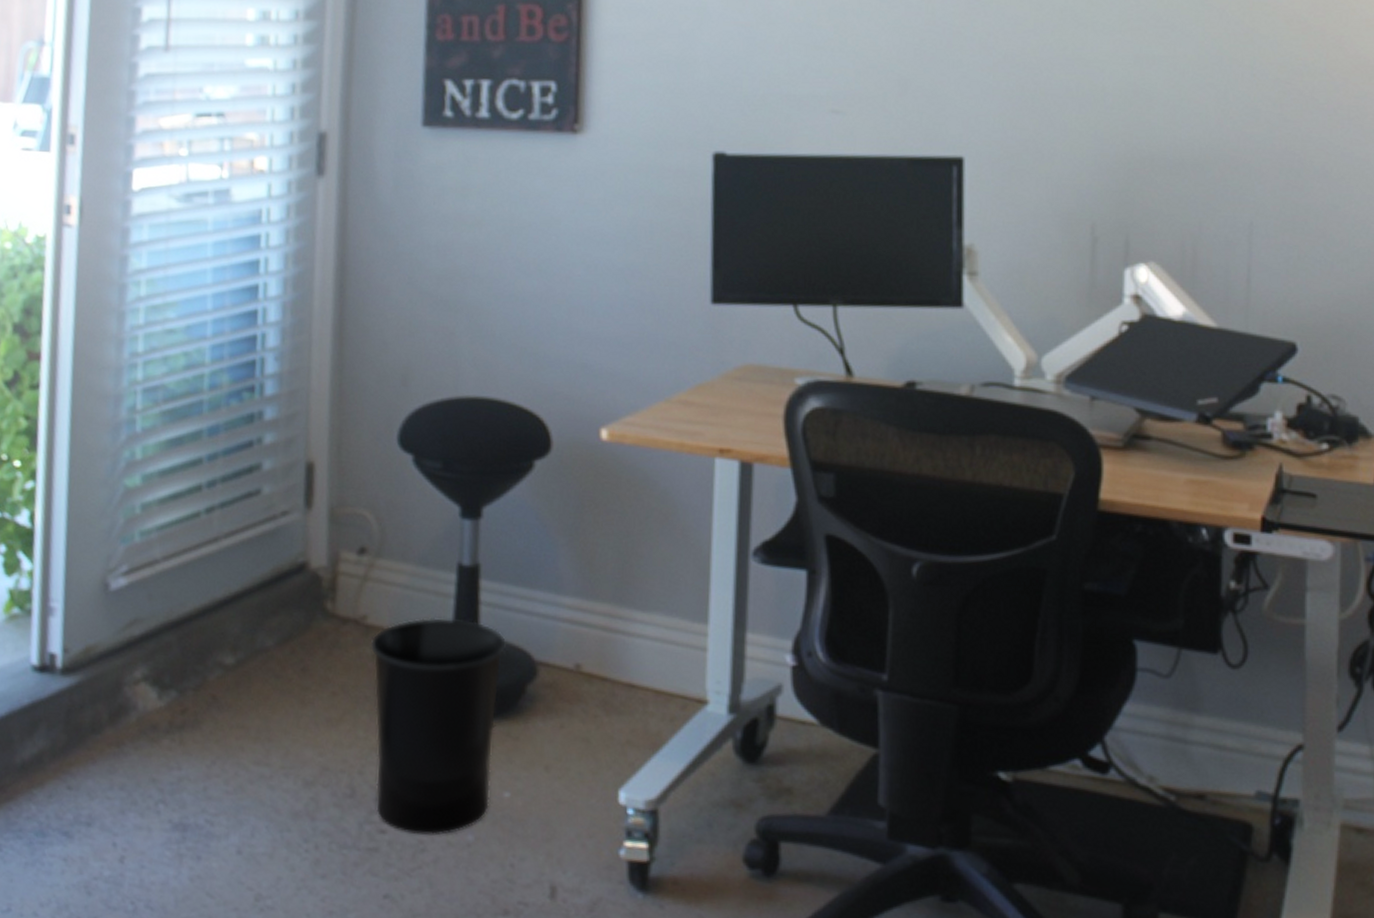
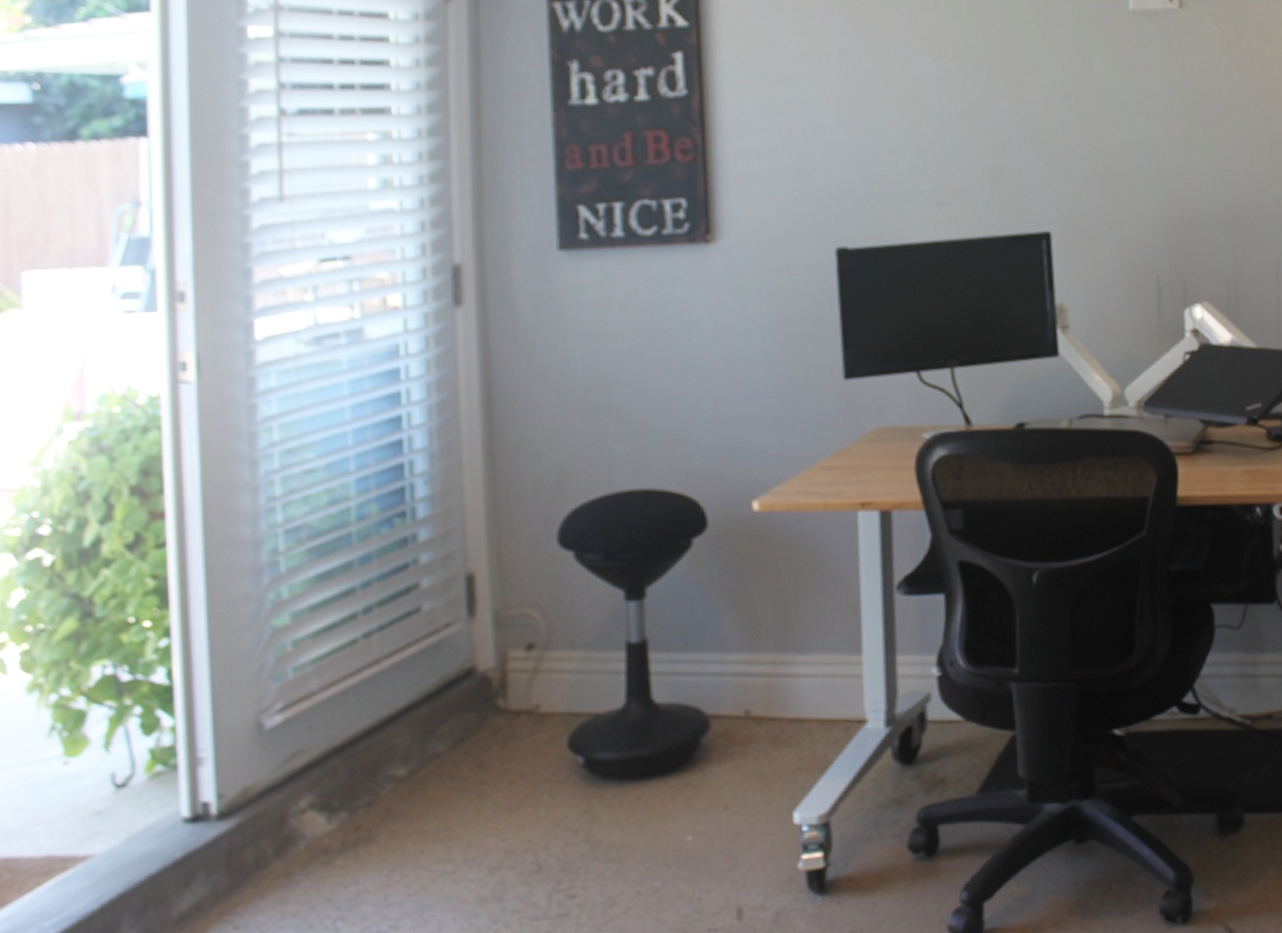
waste bin: present [370,617,507,834] -> none [545,690,679,892]

